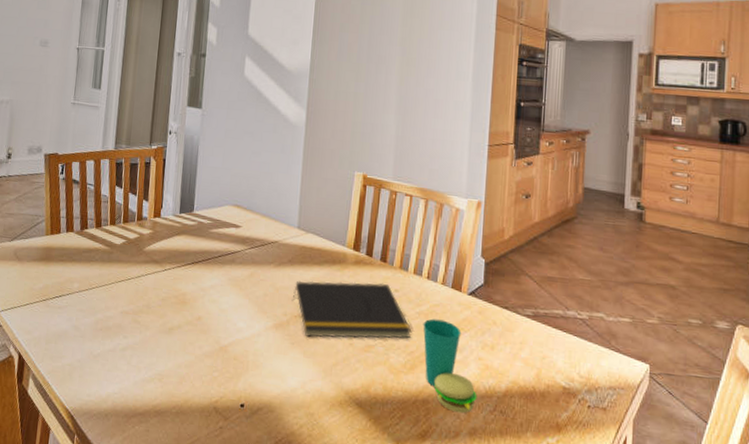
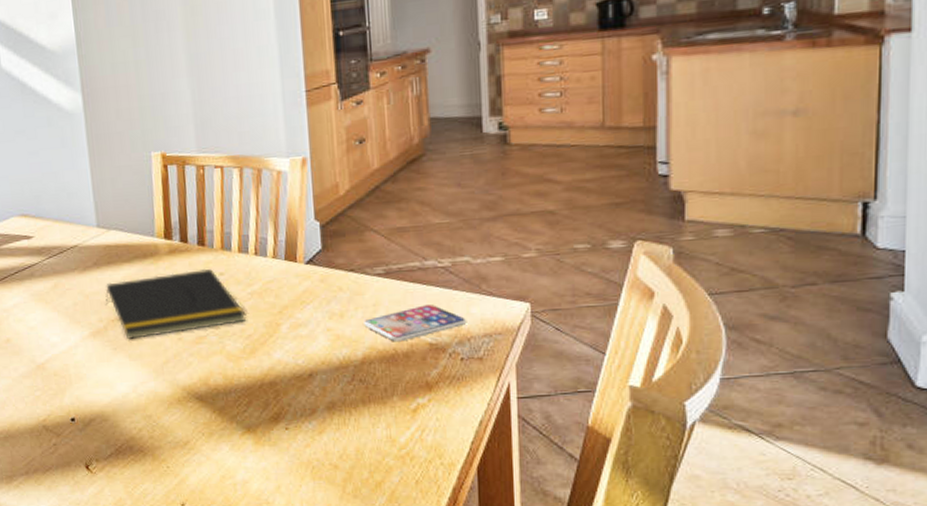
cup: present [423,318,477,413] -> none [257,296,331,390]
smartphone: none [510,350,597,381] -> present [364,305,467,342]

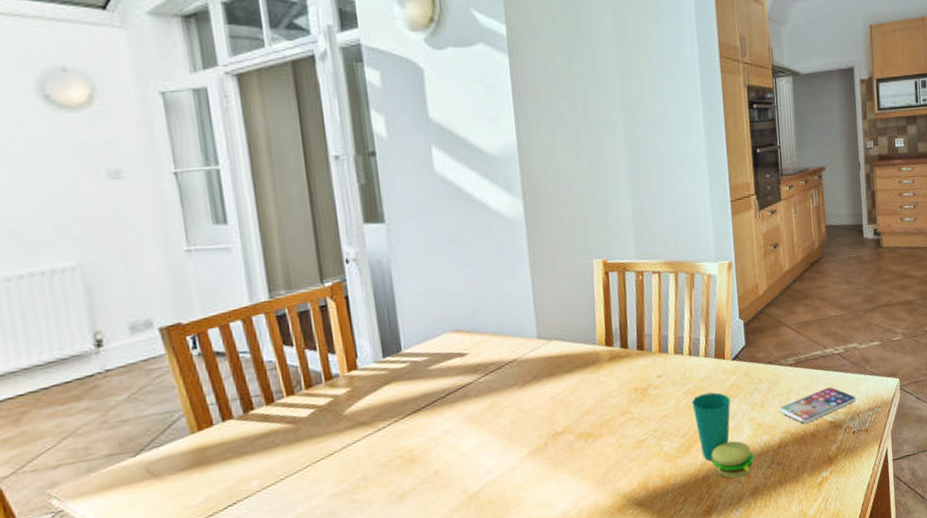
notepad: present [105,268,246,340] -> none [545,372,682,454]
cup: none [257,296,331,390] -> present [691,392,755,479]

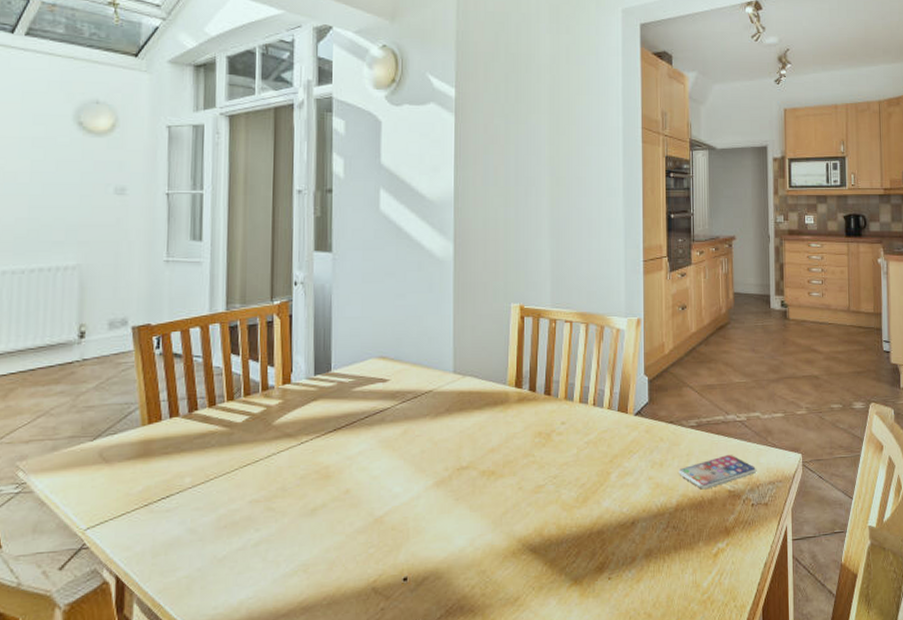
cup: present [691,392,755,479] -> none [592,445,650,538]

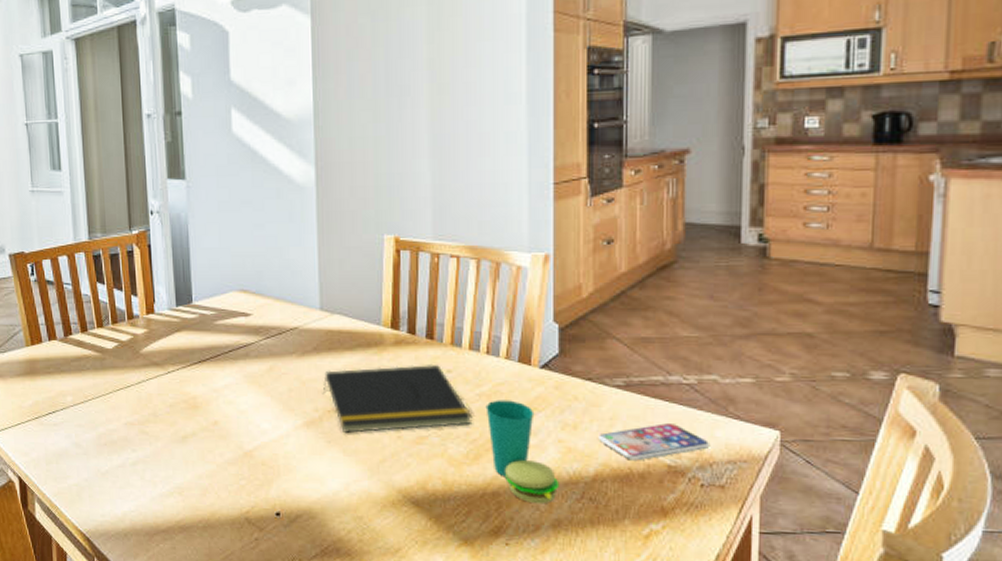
notepad: none [452,417,582,490] -> present [322,364,473,434]
cup: none [592,445,650,538] -> present [485,400,560,504]

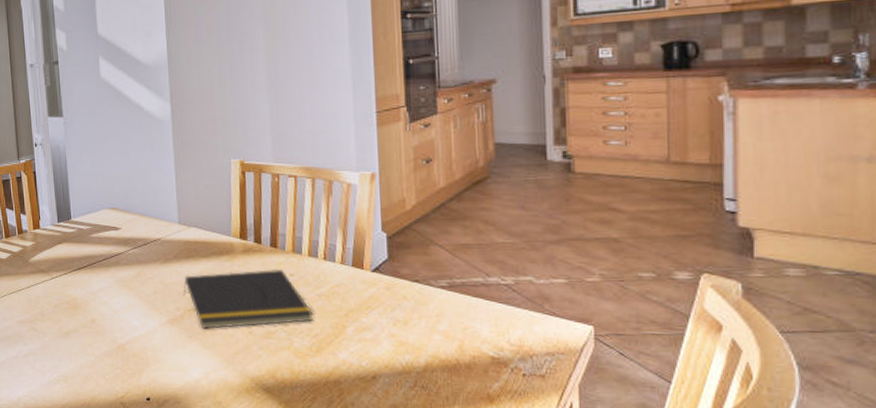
cup: present [485,400,560,504] -> none [325,299,394,392]
smartphone: present [598,423,710,461] -> none [427,320,530,353]

